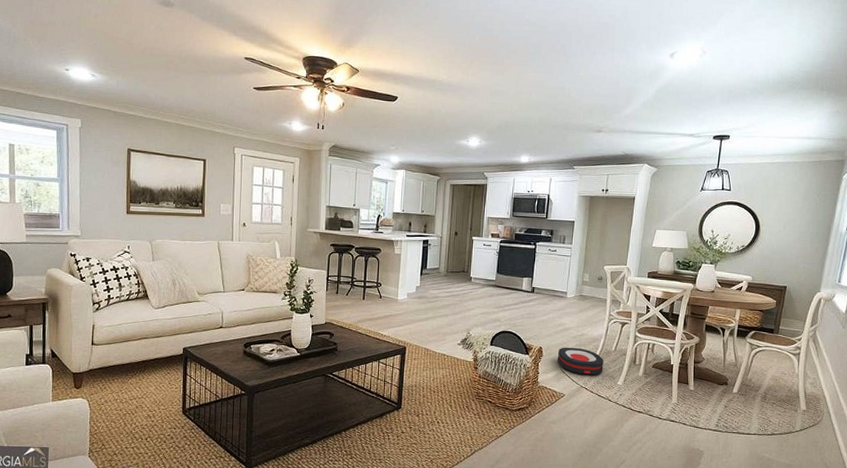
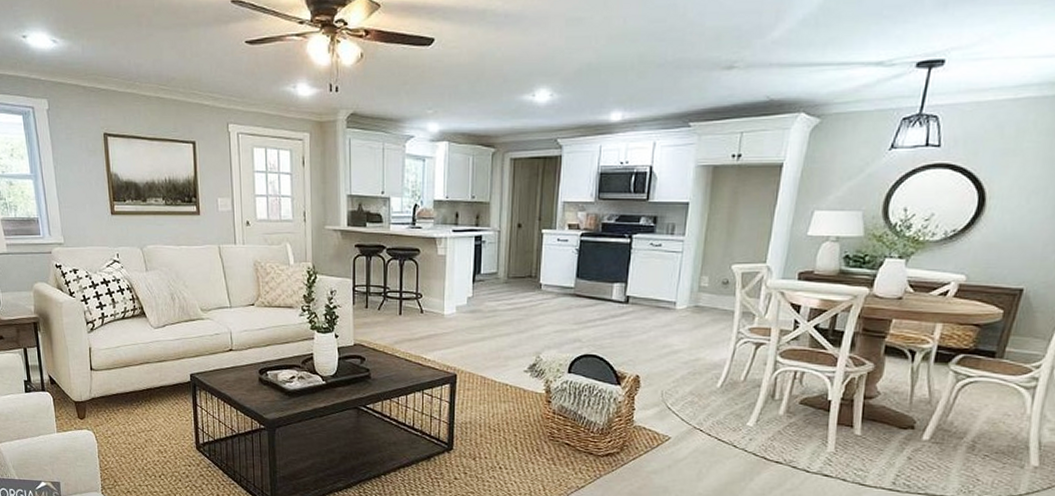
robot vacuum: present [557,347,604,375] -> none [660,375,727,413]

